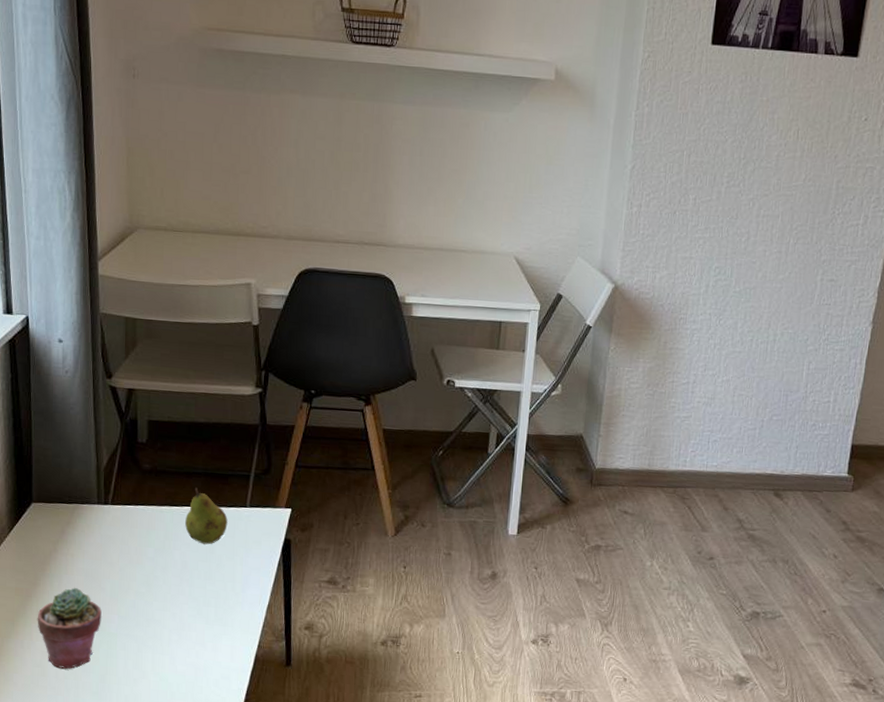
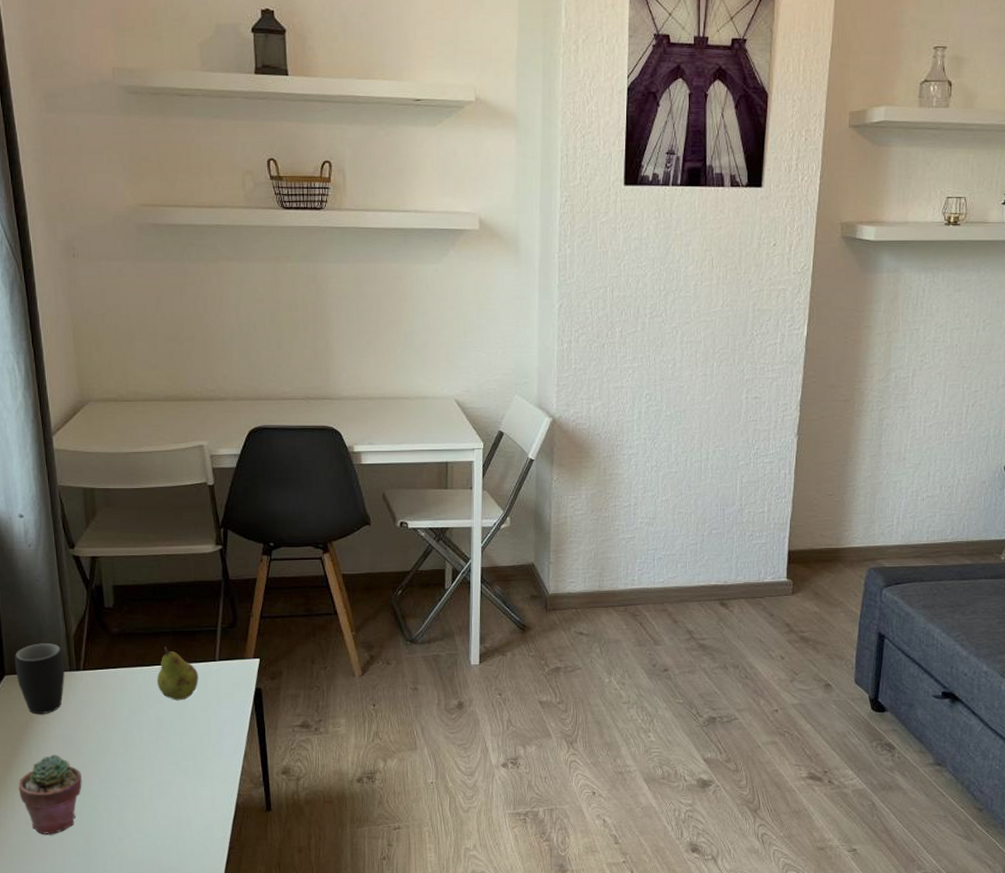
mug: none [42,473,93,546] -> present [14,643,65,715]

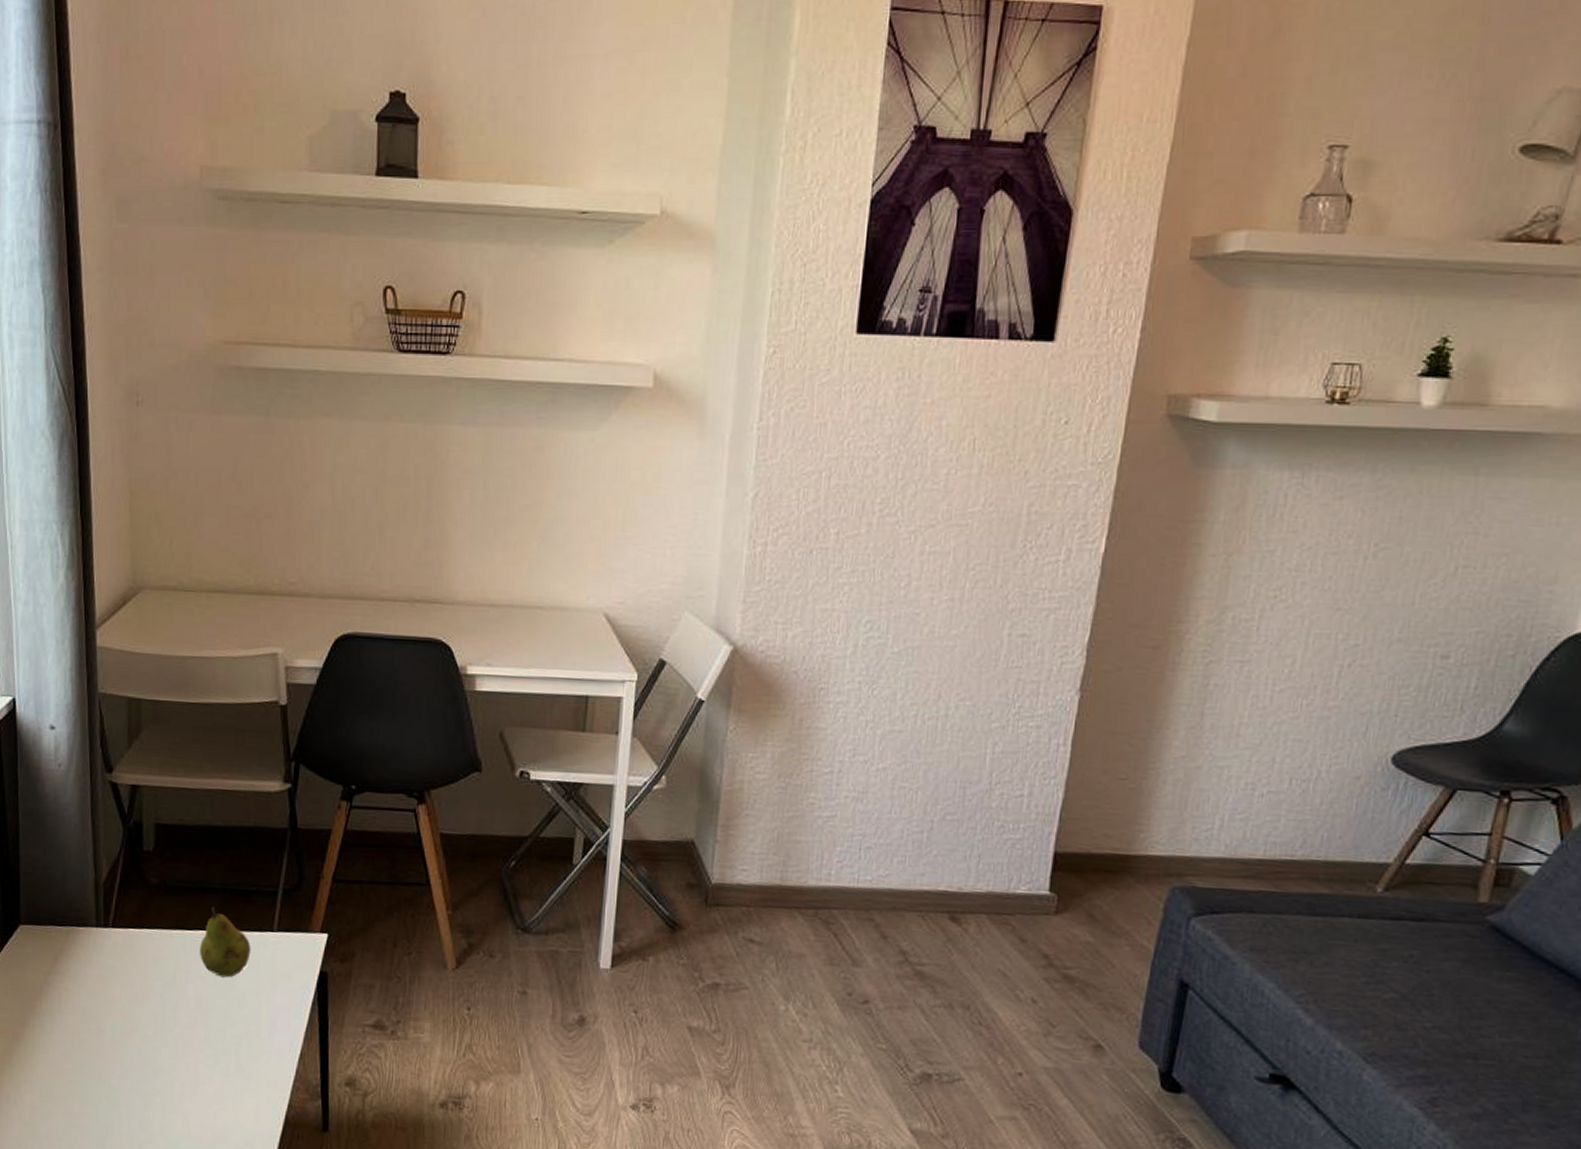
mug: present [14,643,65,715] -> none [32,888,90,978]
potted succulent: present [18,755,82,835] -> none [25,1029,101,1130]

